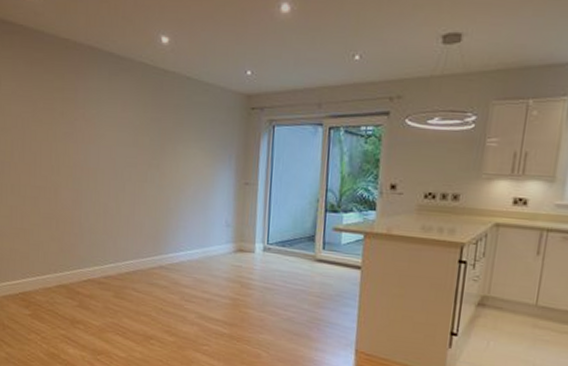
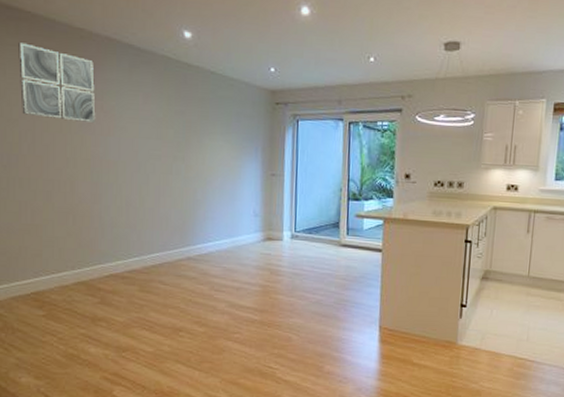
wall art: none [12,55,78,131] -> present [18,42,96,123]

